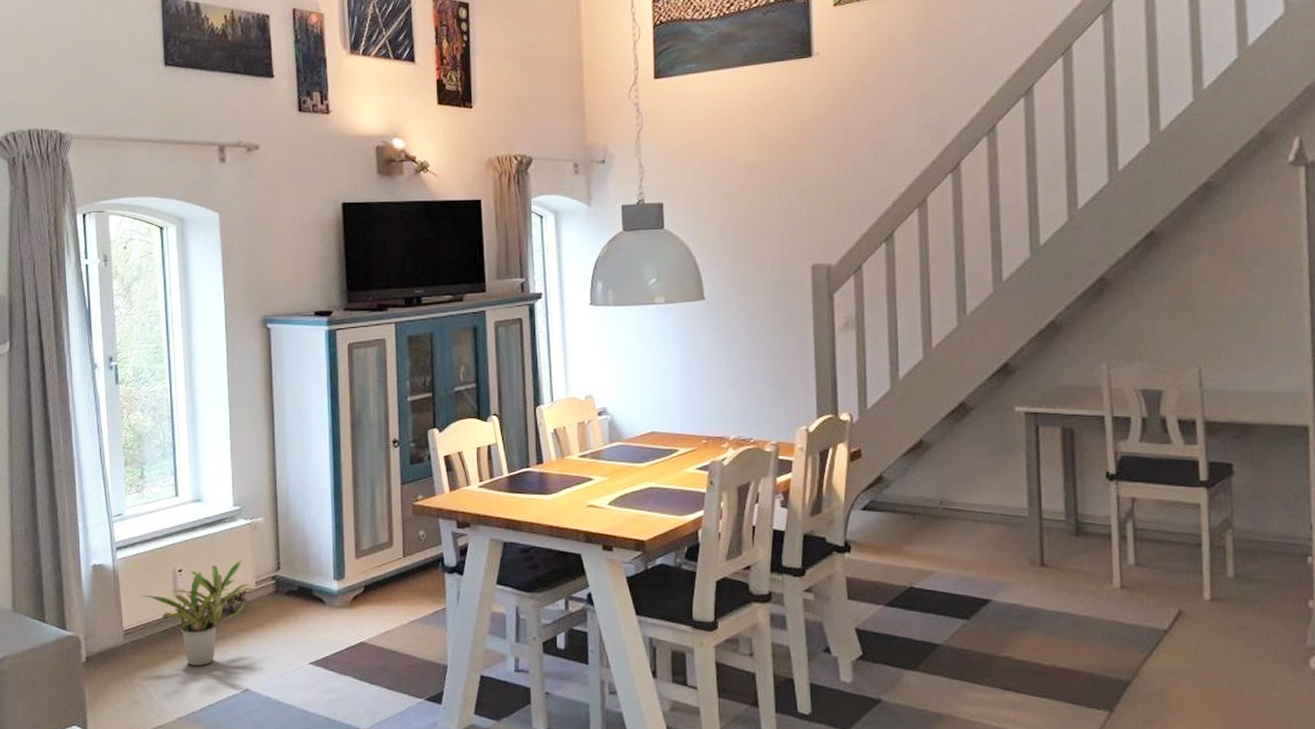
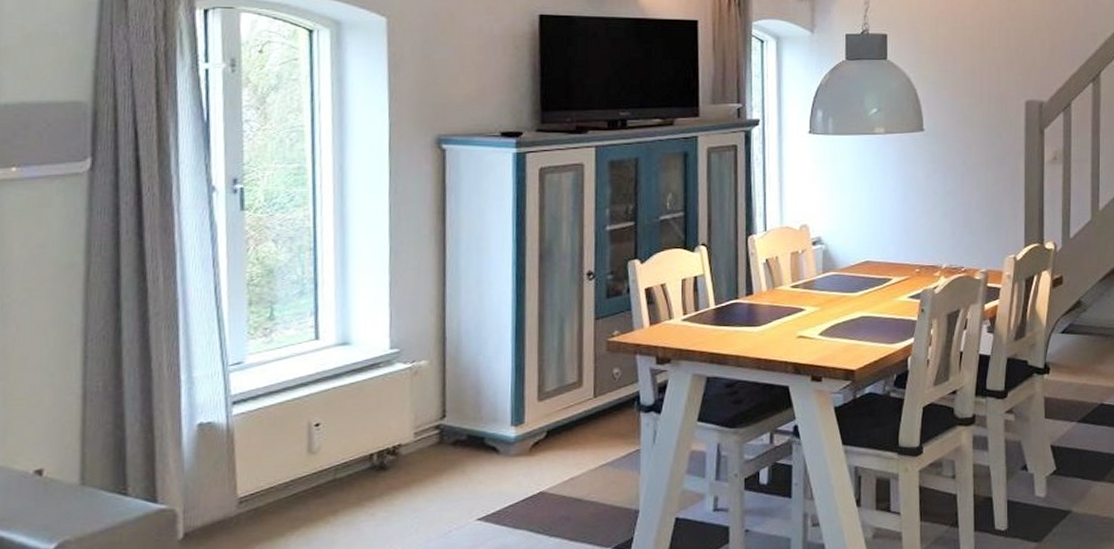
potted plant: present [141,559,258,667] -> none [264,408,417,534]

